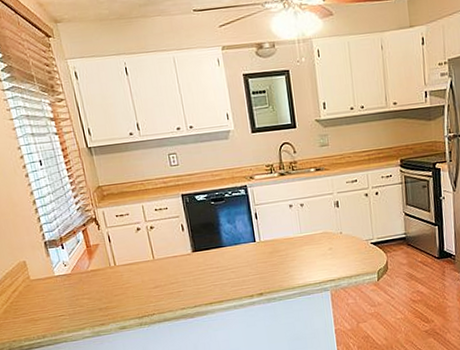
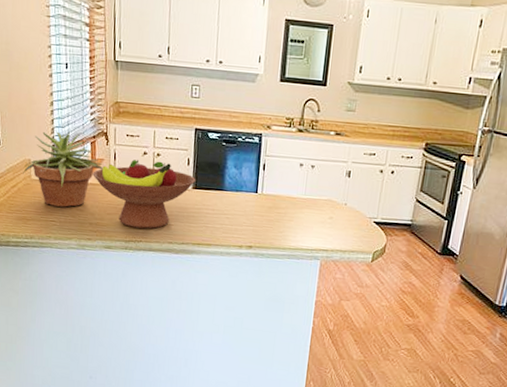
potted plant: none [20,226,100,302] -> present [23,131,103,207]
fruit bowl: none [91,233,194,303] -> present [93,159,196,229]

